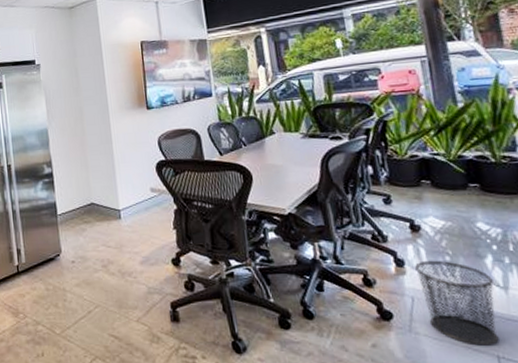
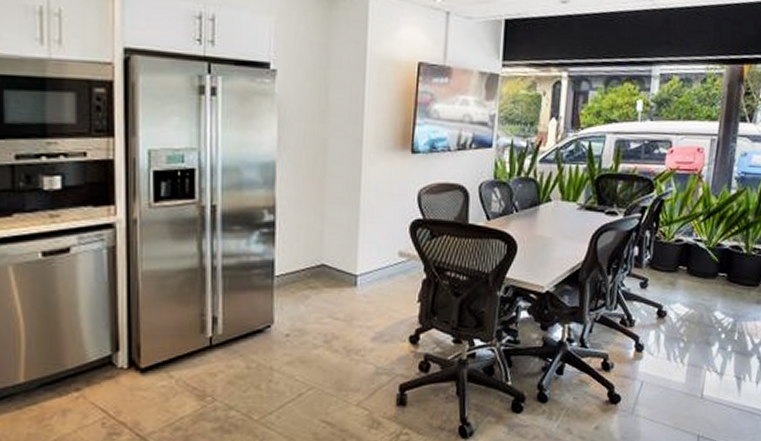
waste bin: present [415,260,499,346] -> none [651,346,714,426]

